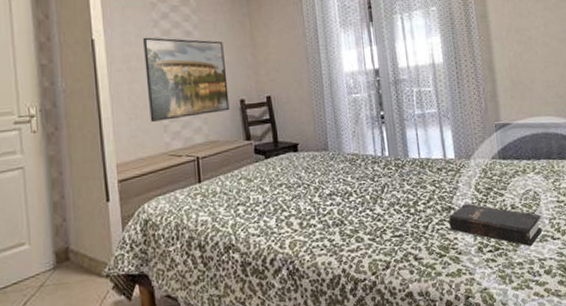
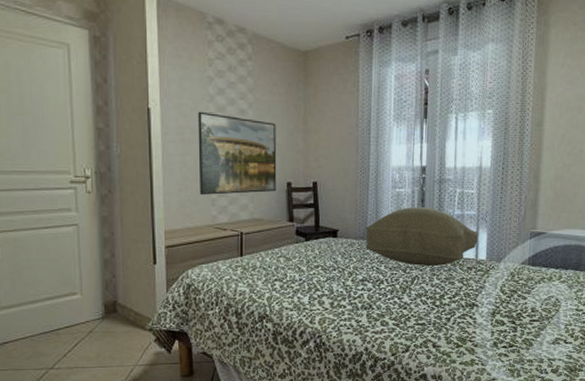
cushion: none [326,110,443,173] -> present [365,207,478,266]
hardback book: present [449,203,543,247] -> none [470,302,558,347]

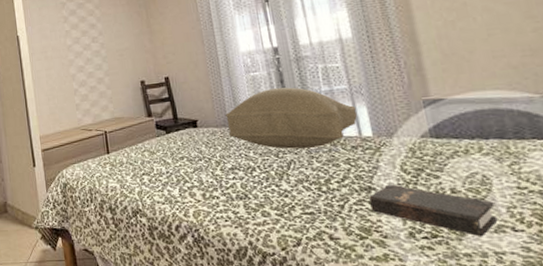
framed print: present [198,111,277,195] -> none [56,30,132,101]
hardback book: none [470,302,558,347] -> present [369,184,498,237]

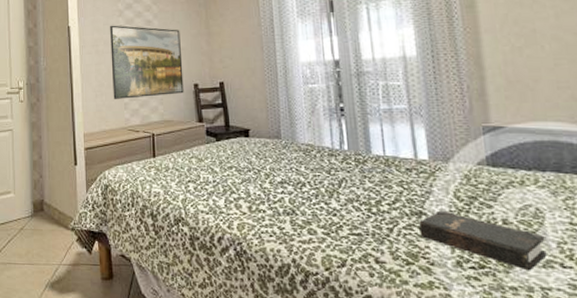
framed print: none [56,30,132,101] -> present [110,25,184,99]
cushion: present [225,87,357,149] -> none [279,102,414,167]

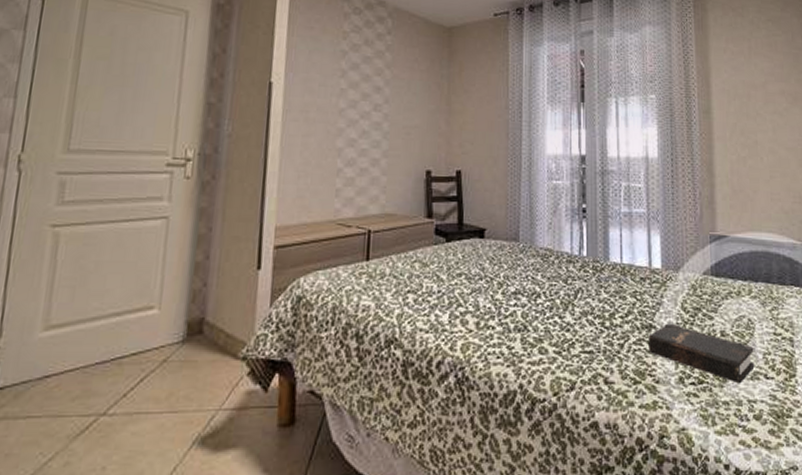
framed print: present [110,25,184,99] -> none [322,87,416,184]

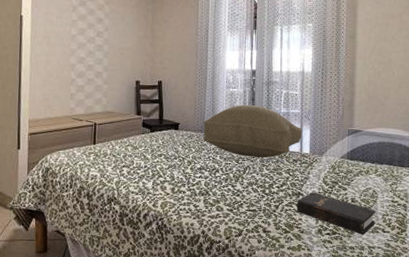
cushion: none [518,202,650,275] -> present [203,105,302,158]

